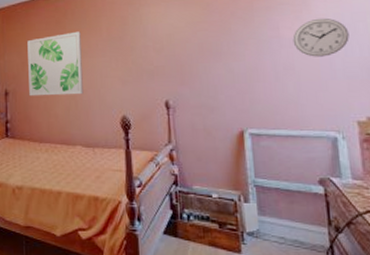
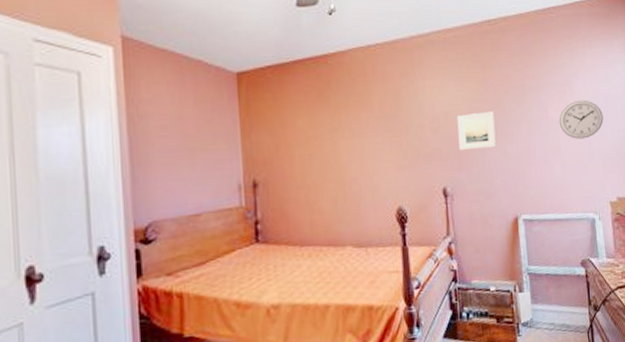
wall art: present [27,31,83,97] -> none [281,105,353,188]
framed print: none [180,32,221,68] -> present [457,111,496,151]

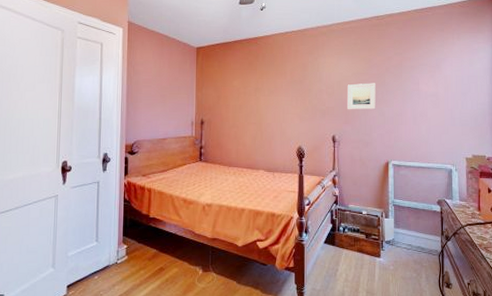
wall clock: present [559,100,604,139] -> none [428,78,465,108]

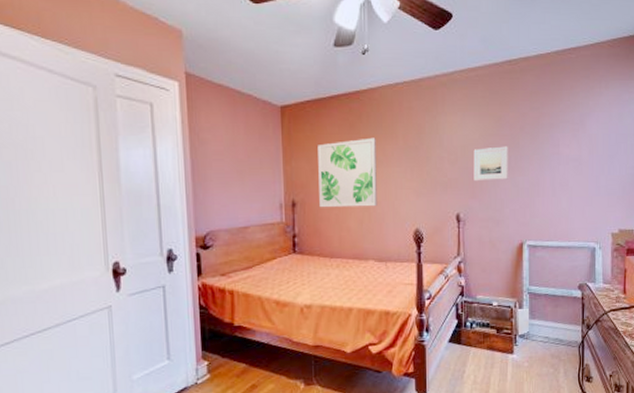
wall art: none [222,73,269,127] -> present [318,137,377,208]

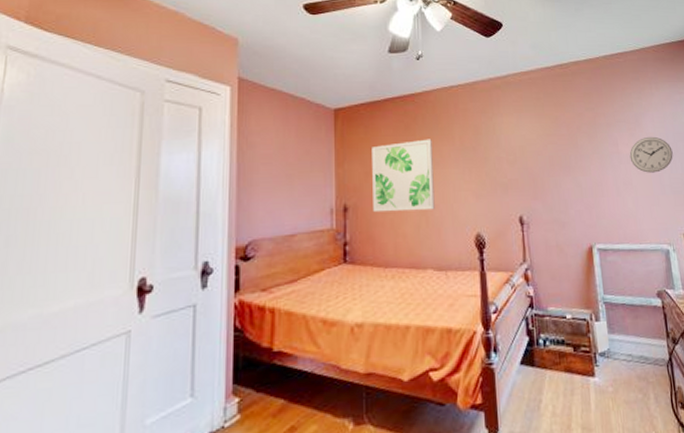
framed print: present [473,146,508,182] -> none [532,146,570,182]
wall clock: none [569,137,613,174] -> present [629,136,673,173]

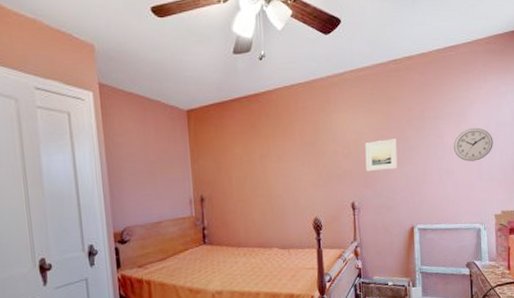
wall art: present [372,139,435,213] -> none [222,135,279,202]
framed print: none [532,146,570,182] -> present [365,138,398,172]

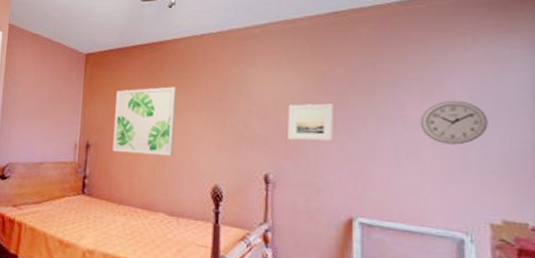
wall art: none [222,135,279,202] -> present [112,86,176,157]

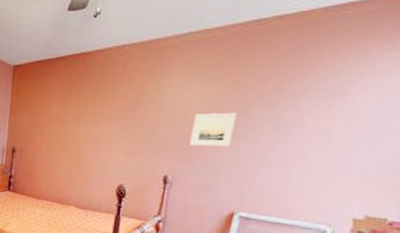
wall art: present [112,86,176,157] -> none [35,97,95,160]
wall clock: present [420,100,488,145] -> none [313,109,381,151]

